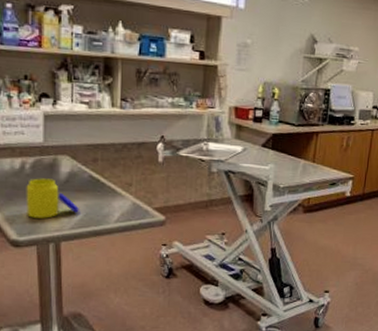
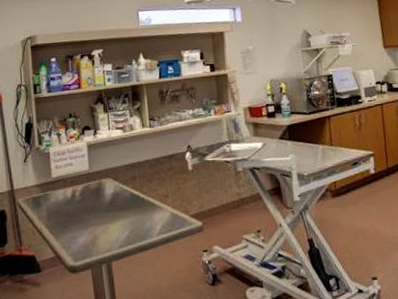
jar: present [26,178,79,218] -> none [78,202,125,242]

